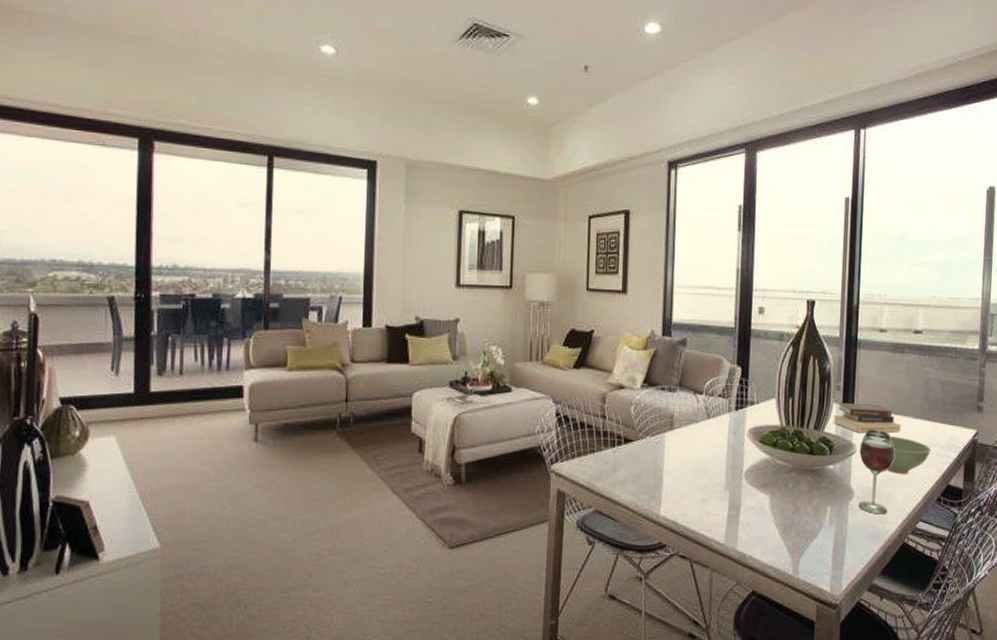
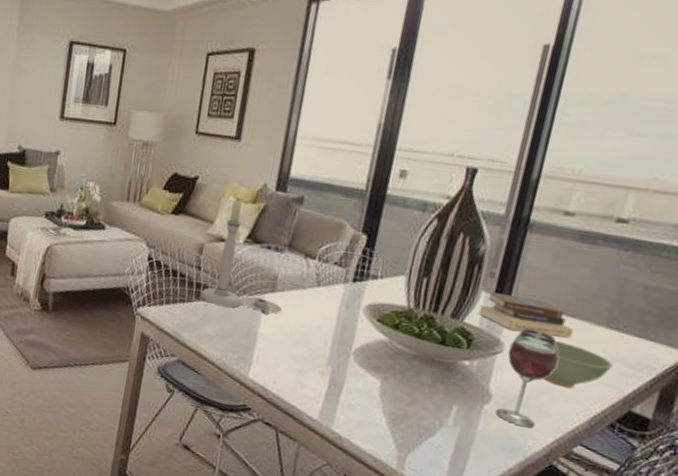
candlestick: none [608,346,682,453] -> present [200,198,283,316]

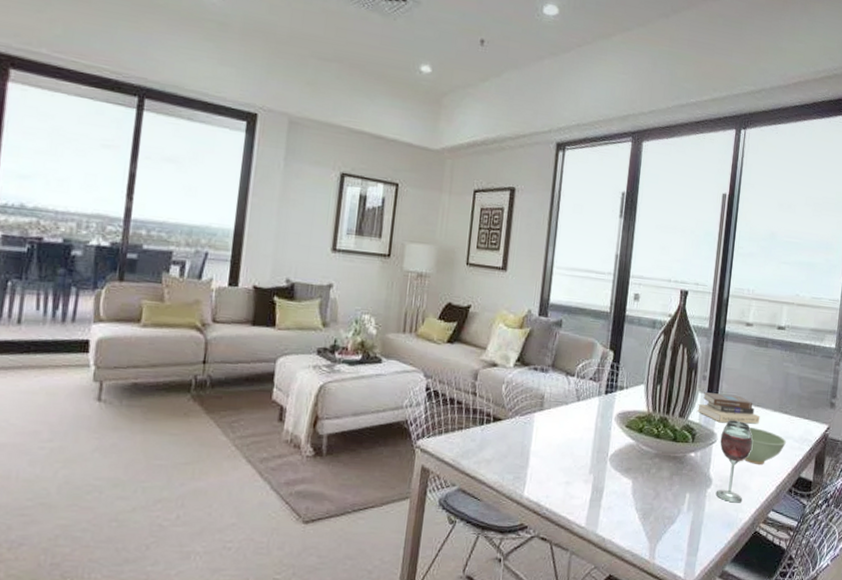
candlestick: present [200,198,283,316] -> none [477,324,550,433]

